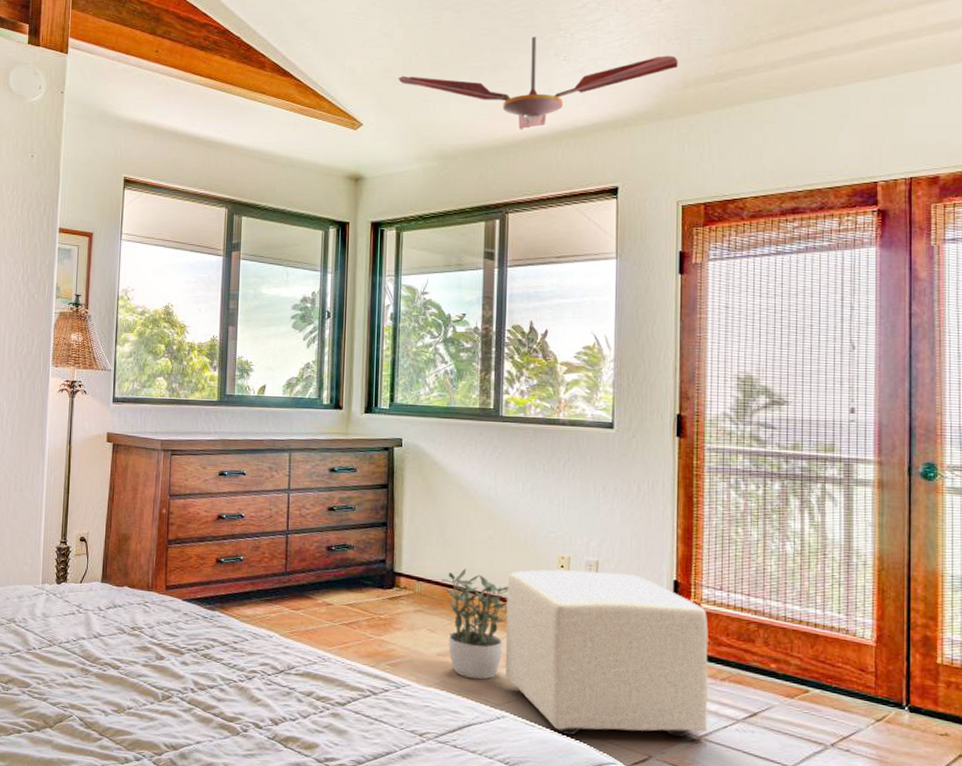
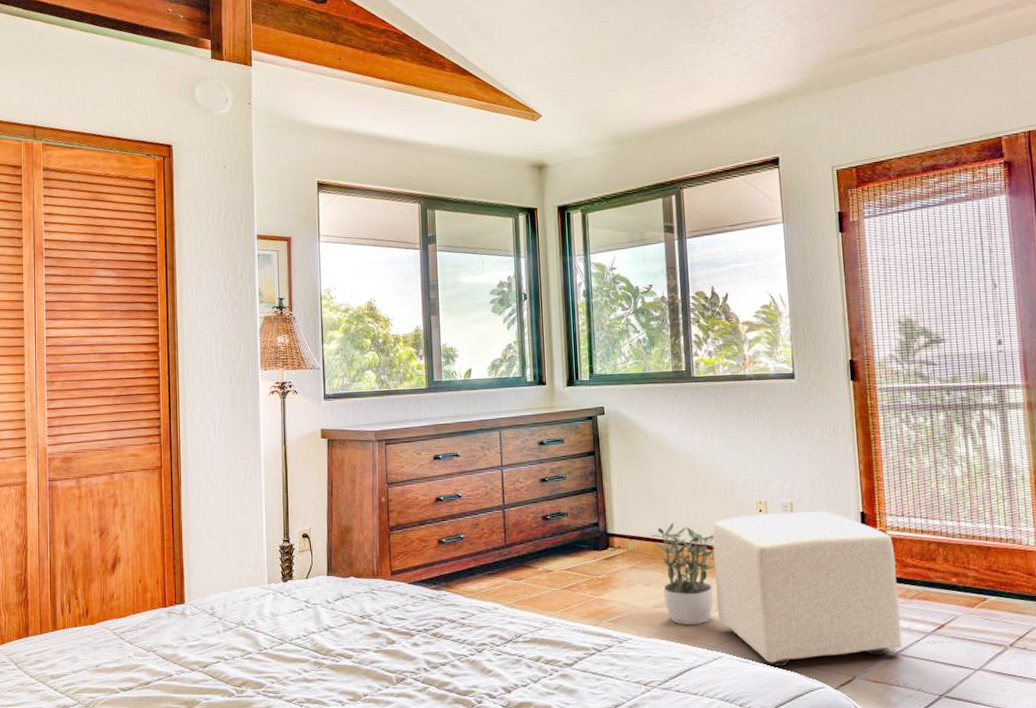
ceiling fan: present [398,36,678,130] -> none [571,25,821,111]

